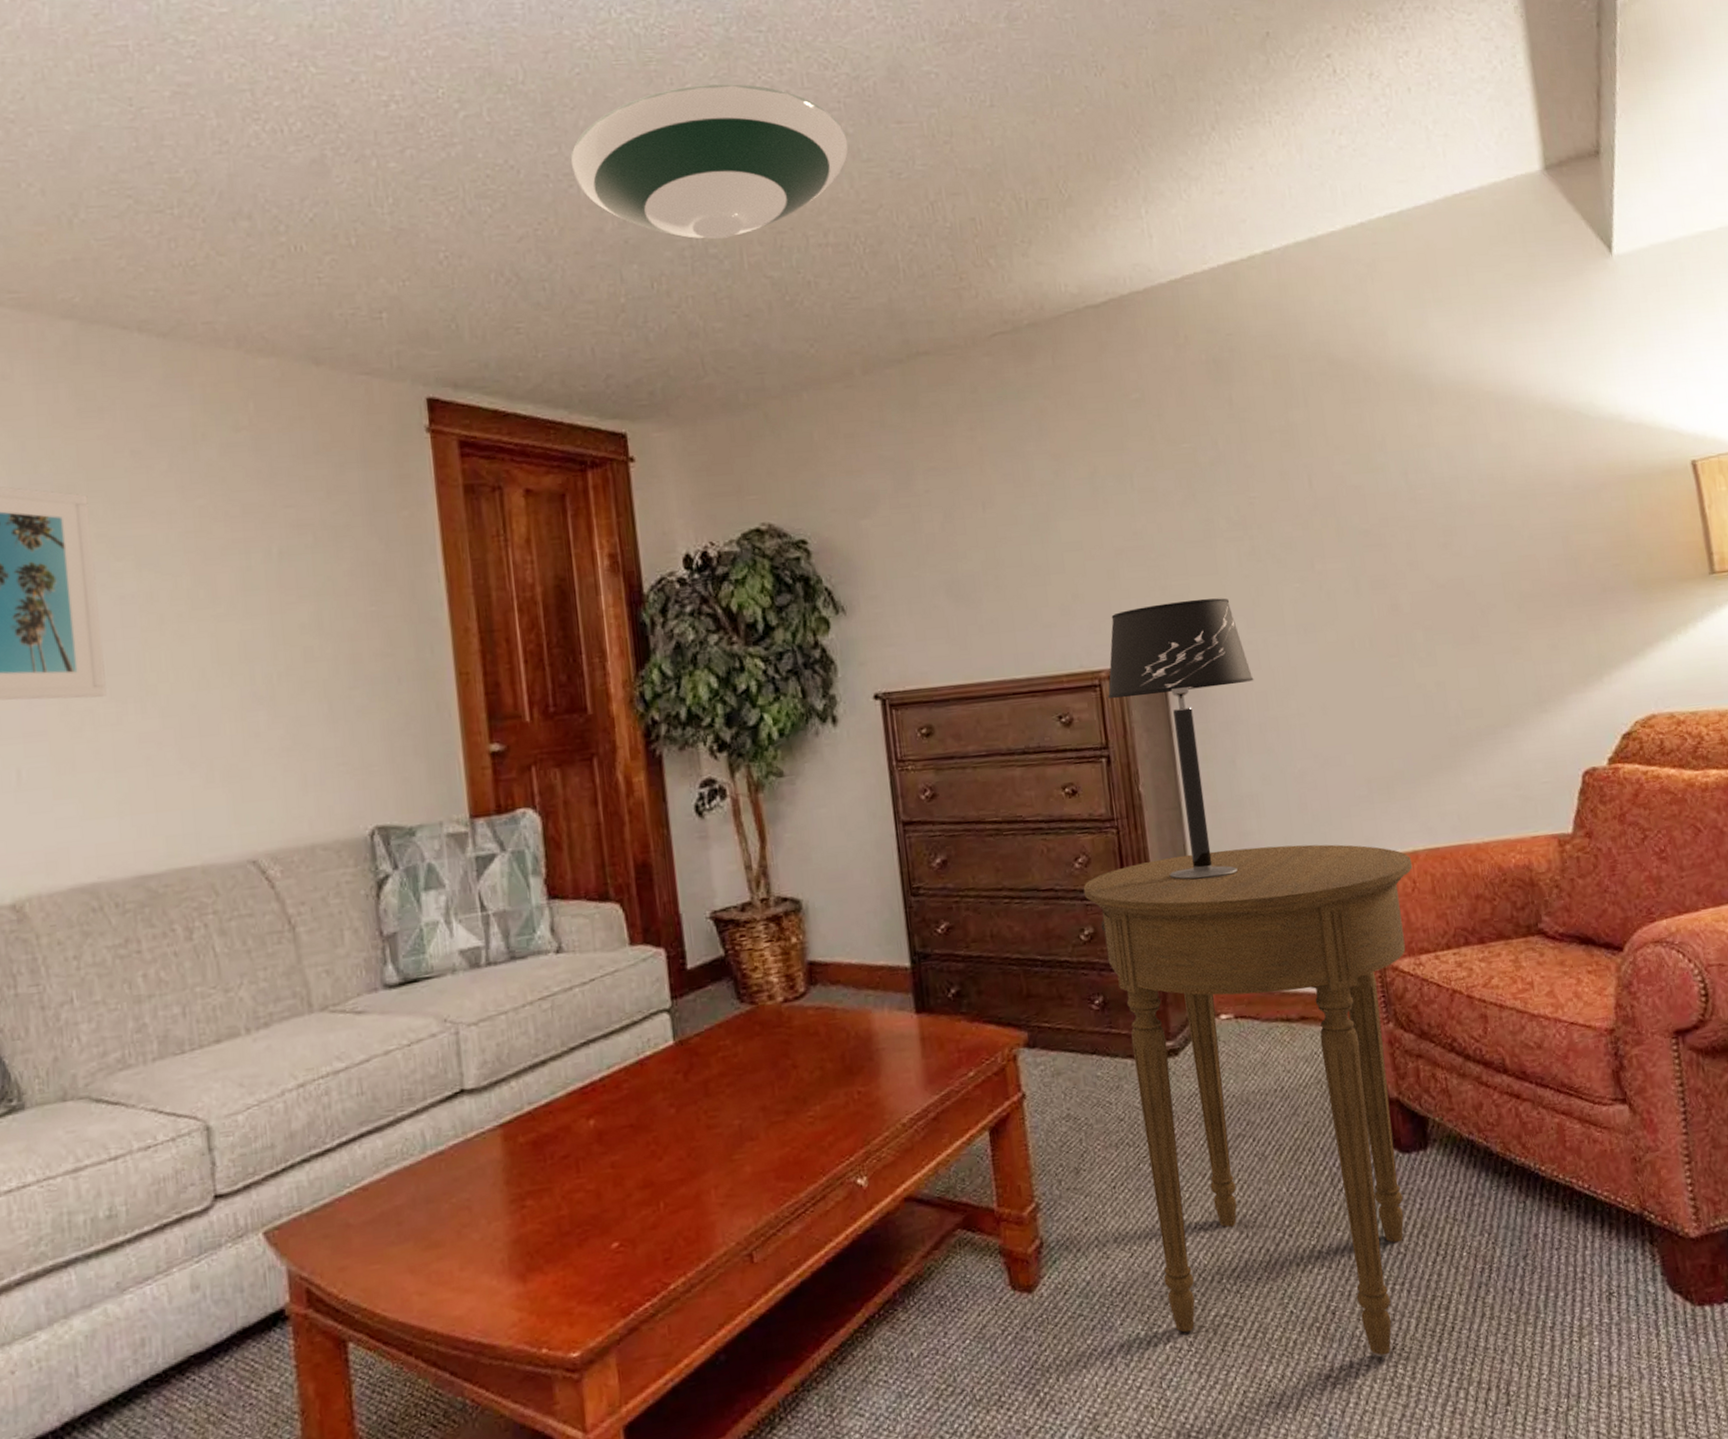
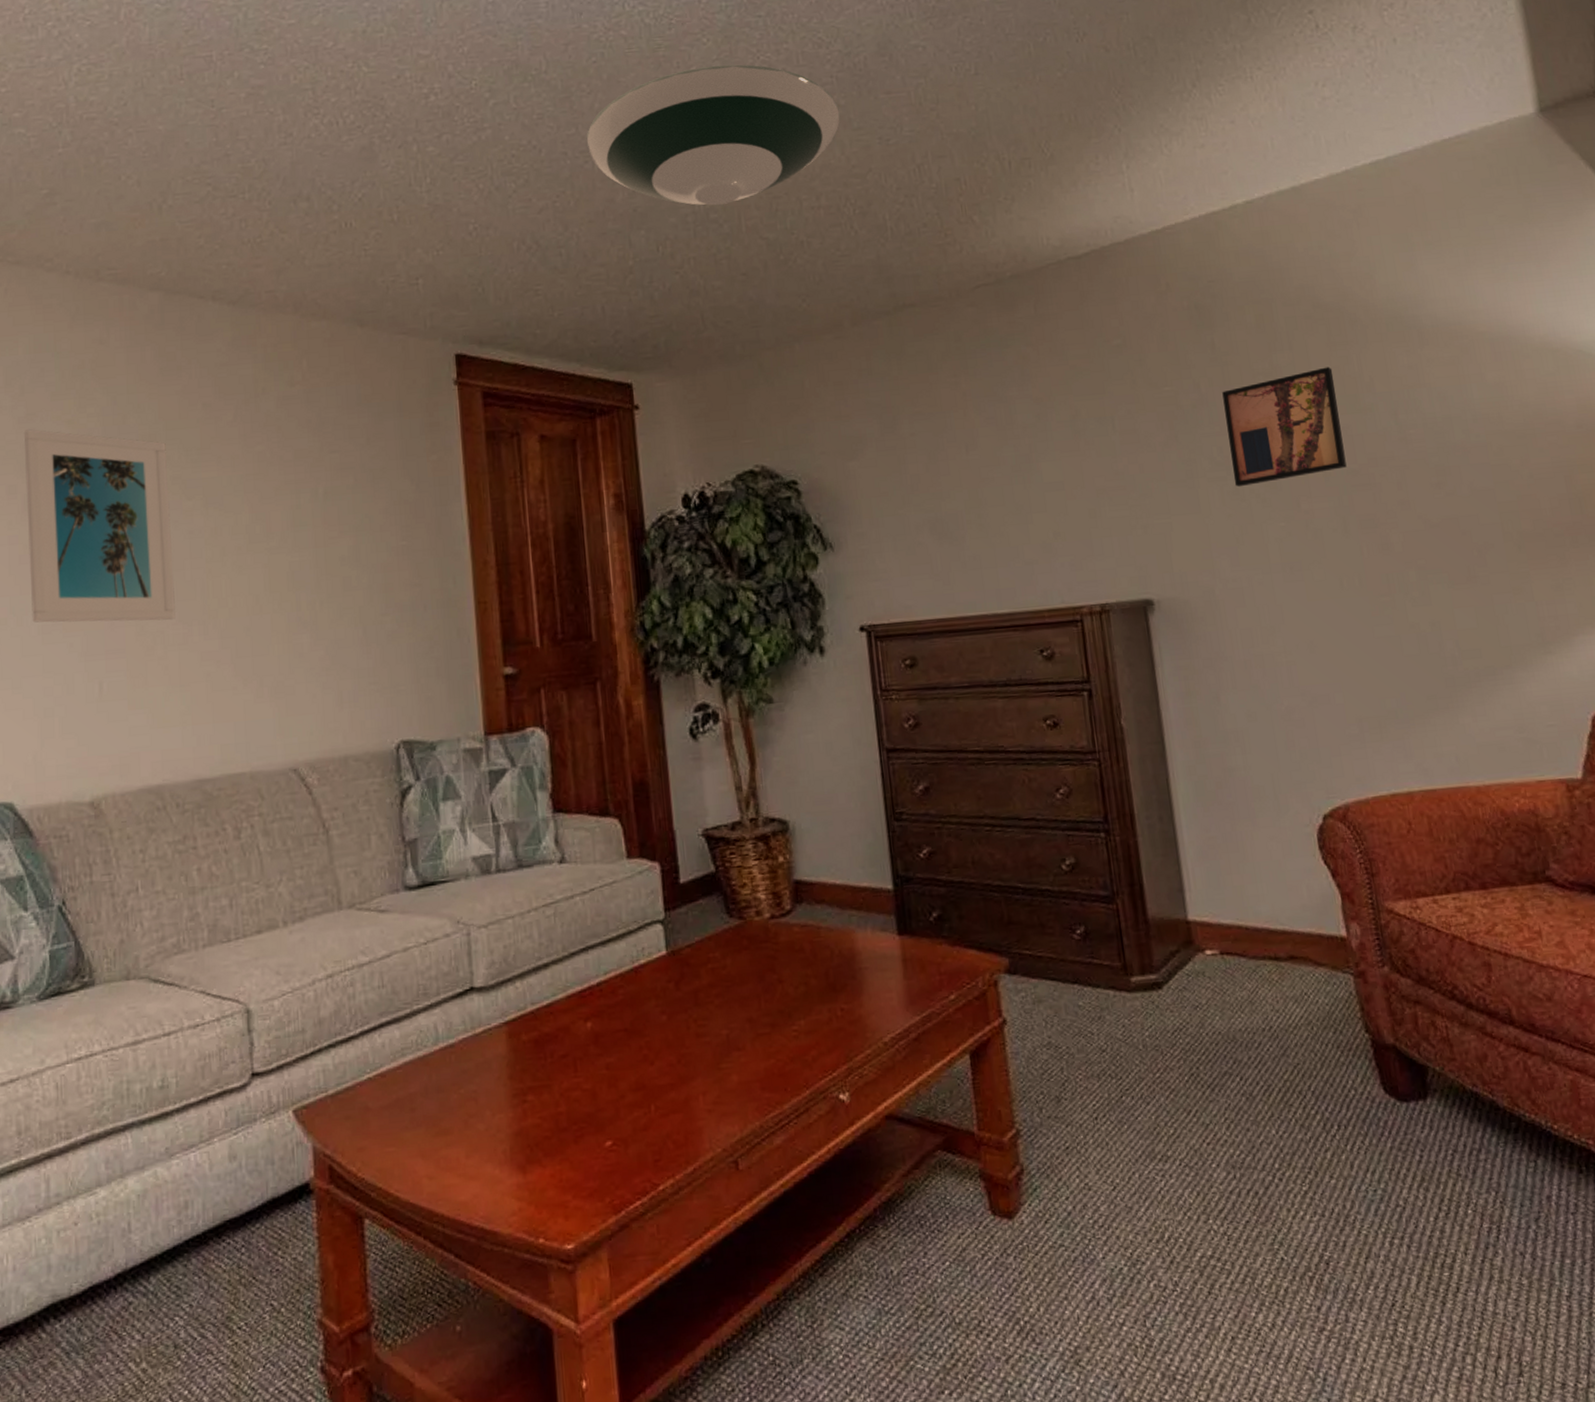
side table: present [1083,844,1413,1356] -> none [1064,782,1408,1312]
table lamp: present [1107,598,1254,880] -> none [1089,536,1239,814]
wall art: none [1239,425,1359,548] -> present [1222,367,1347,487]

